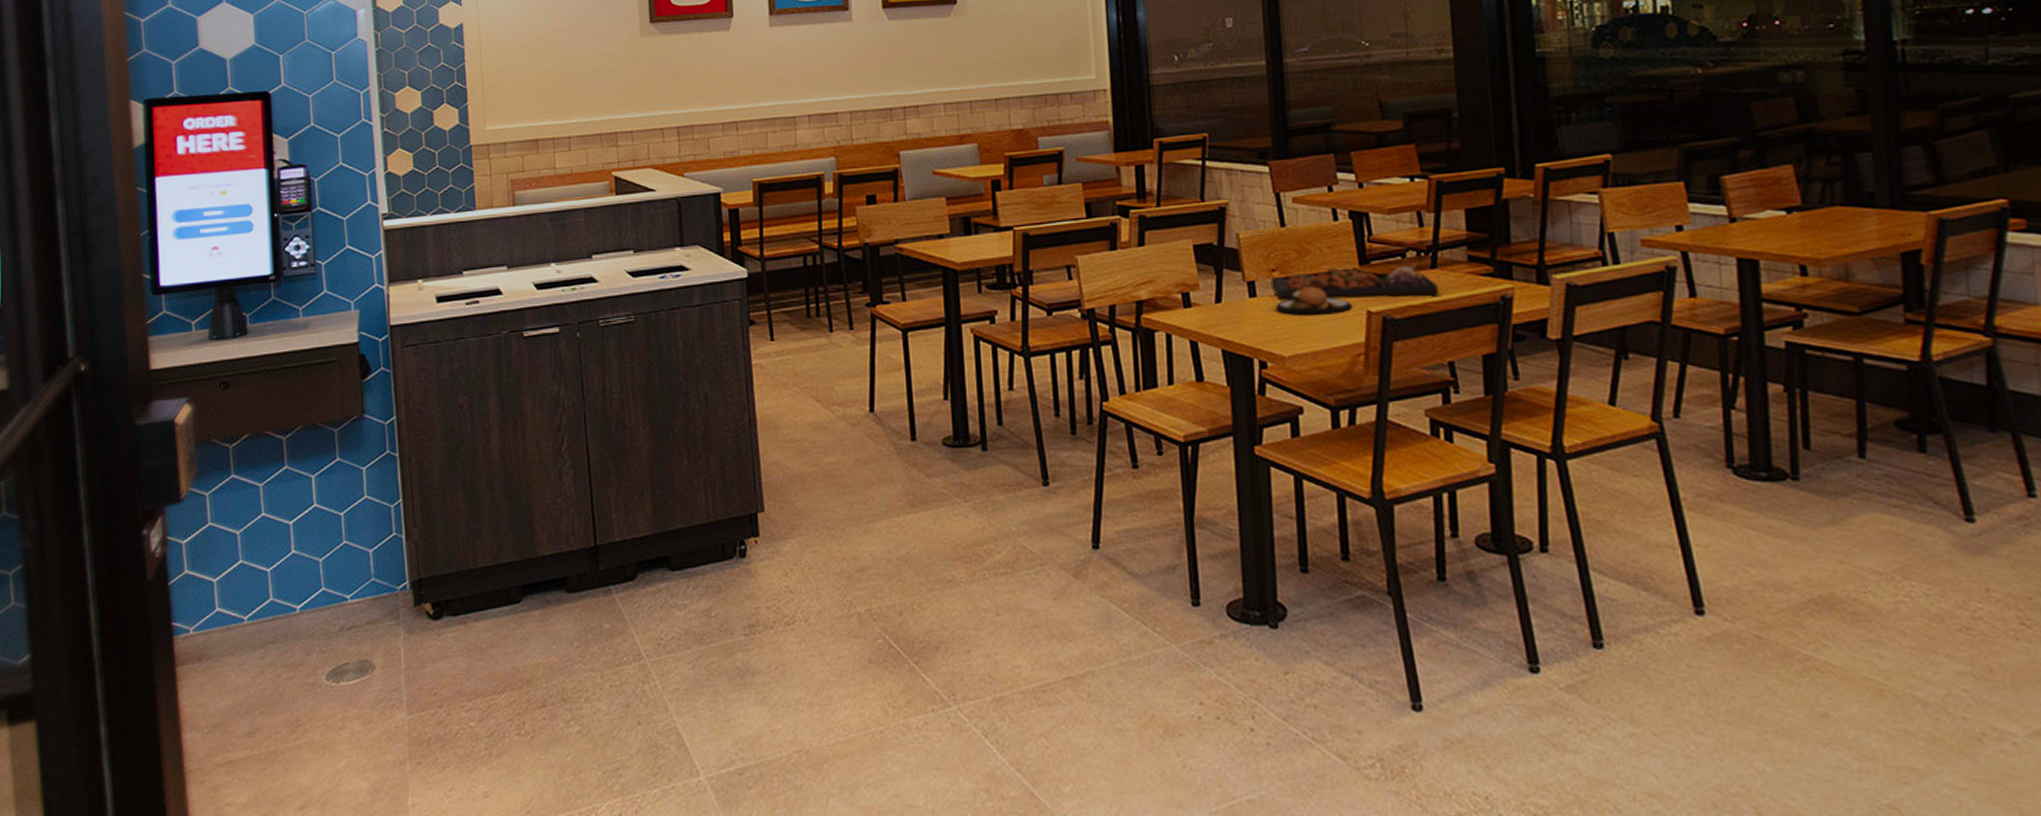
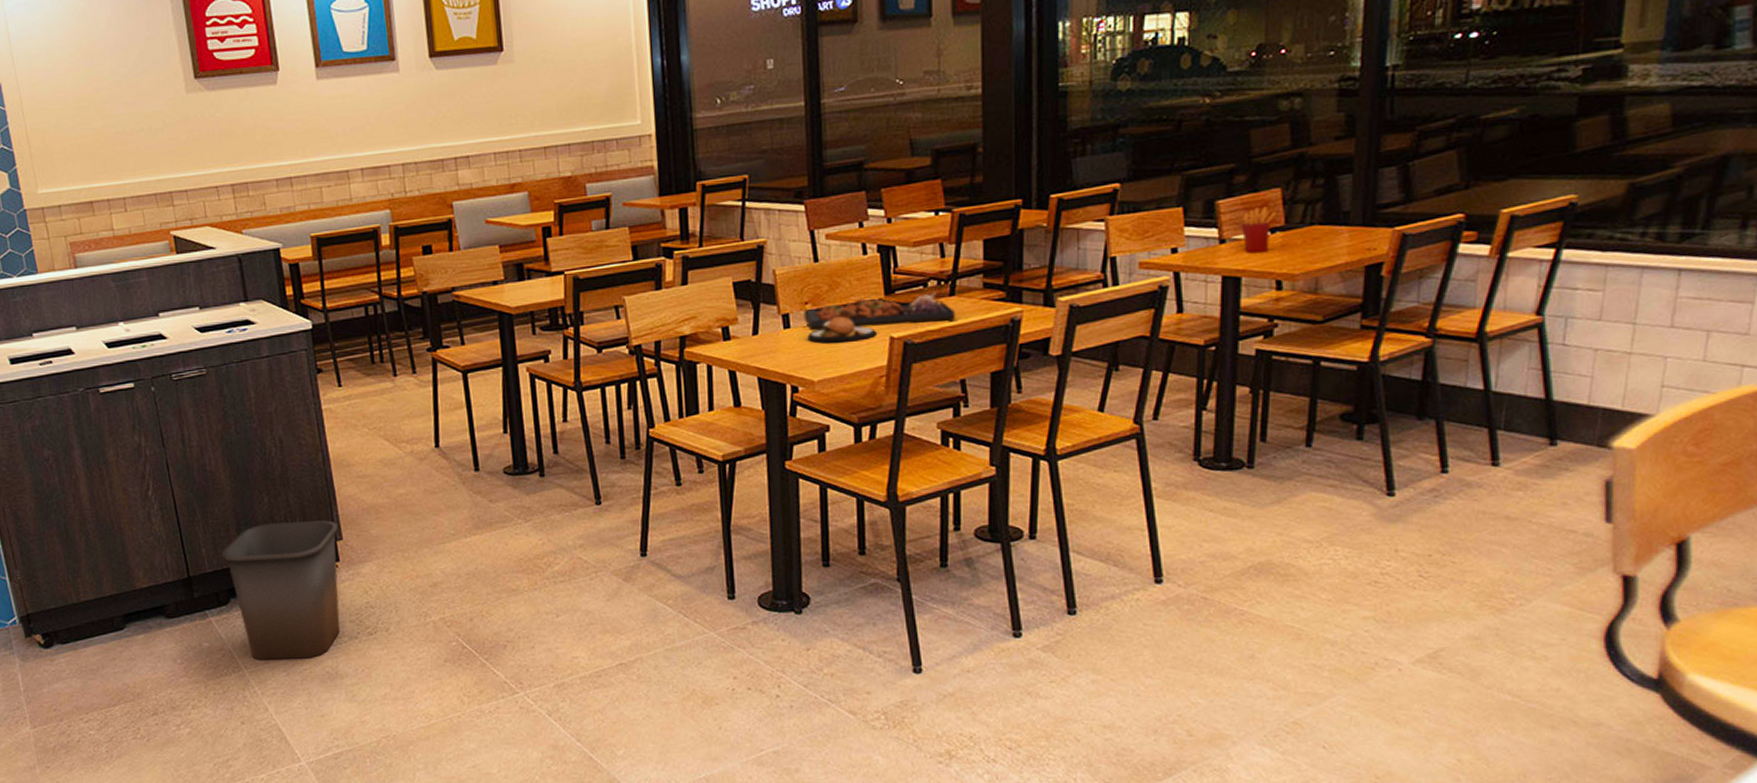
waste bin: none [633,489,760,649] -> present [222,520,340,660]
french fries: none [1752,184,1790,235] -> present [1242,207,1276,254]

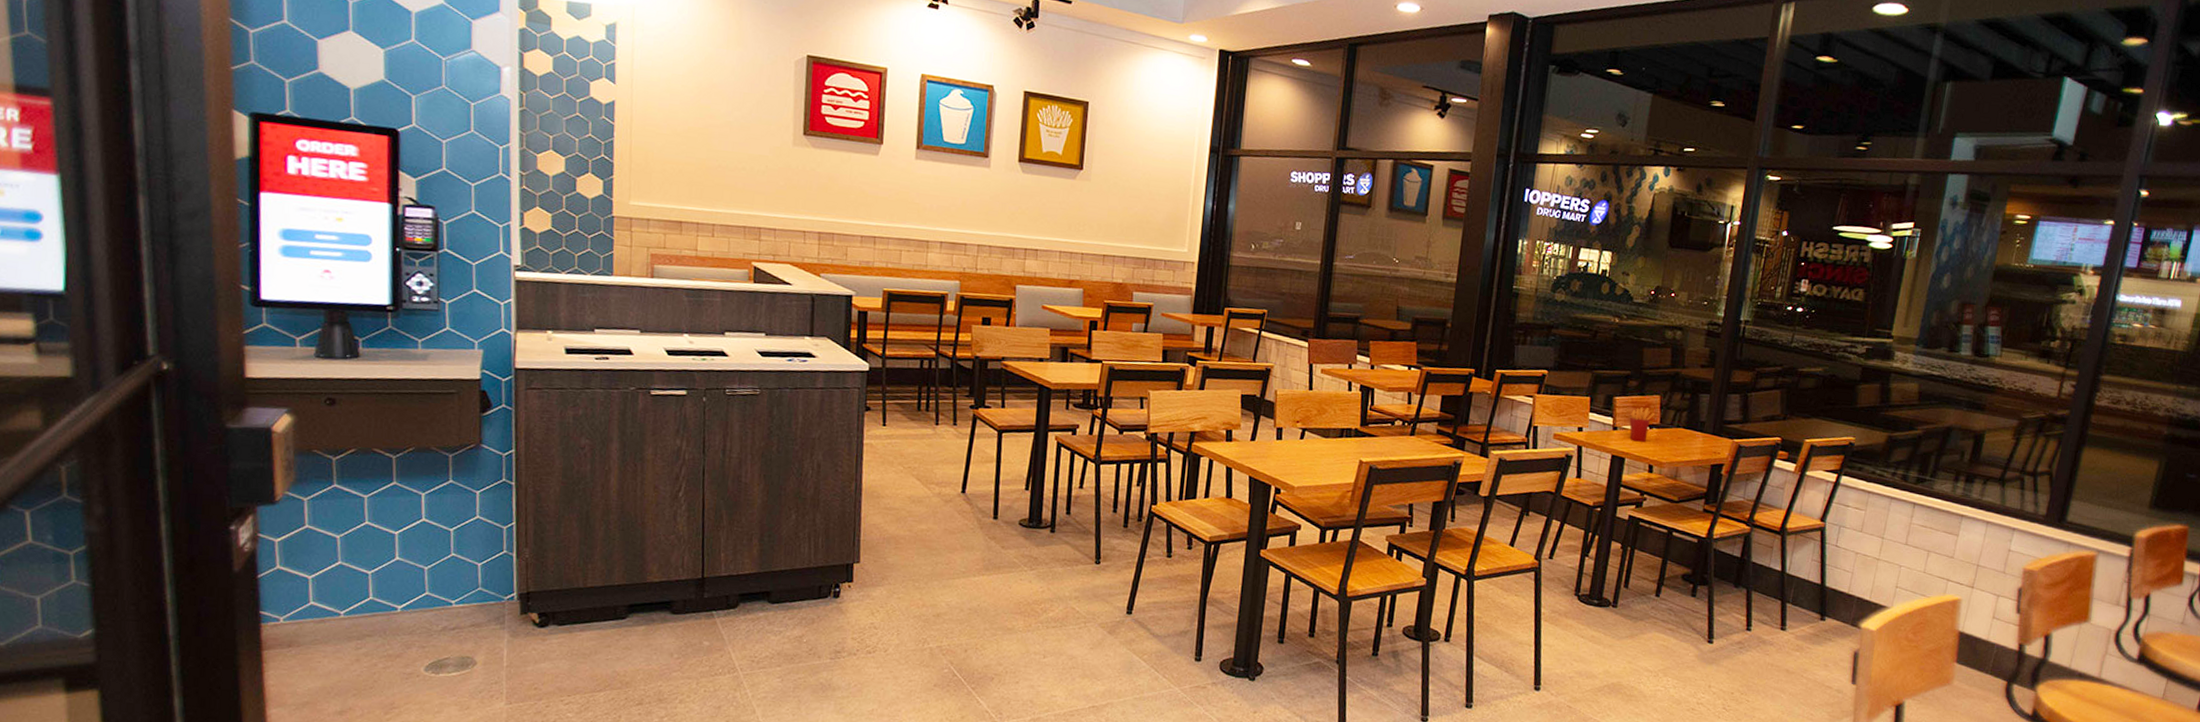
waste bin: present [222,520,340,660] -> none [740,538,857,668]
food tray: present [803,292,955,331] -> none [1293,425,1413,455]
burger: present [807,316,877,343] -> none [1294,437,1350,460]

